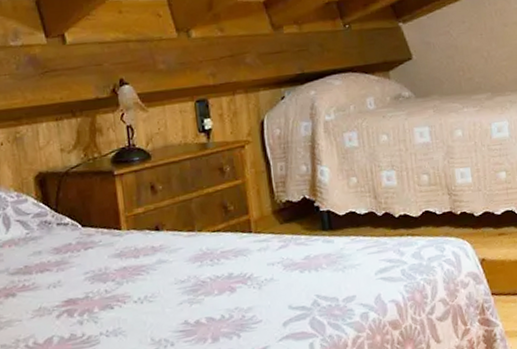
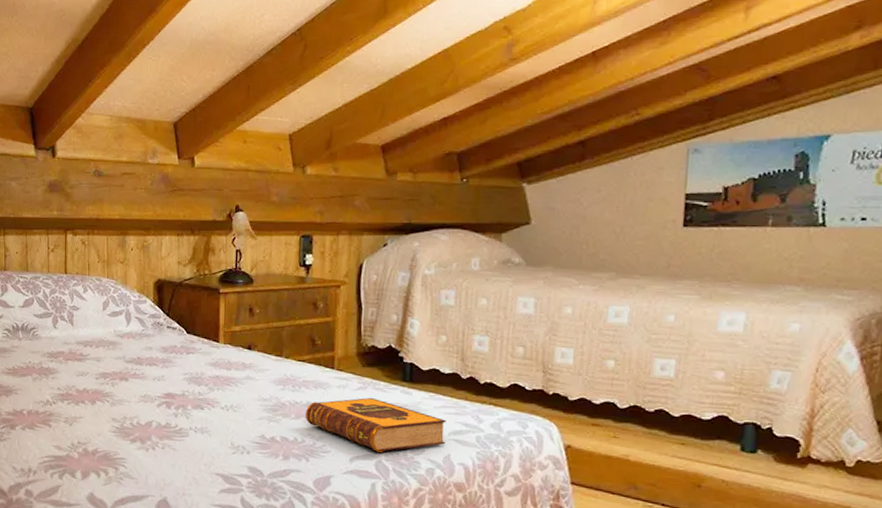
hardback book: none [229,254,374,309] -> present [306,398,446,452]

